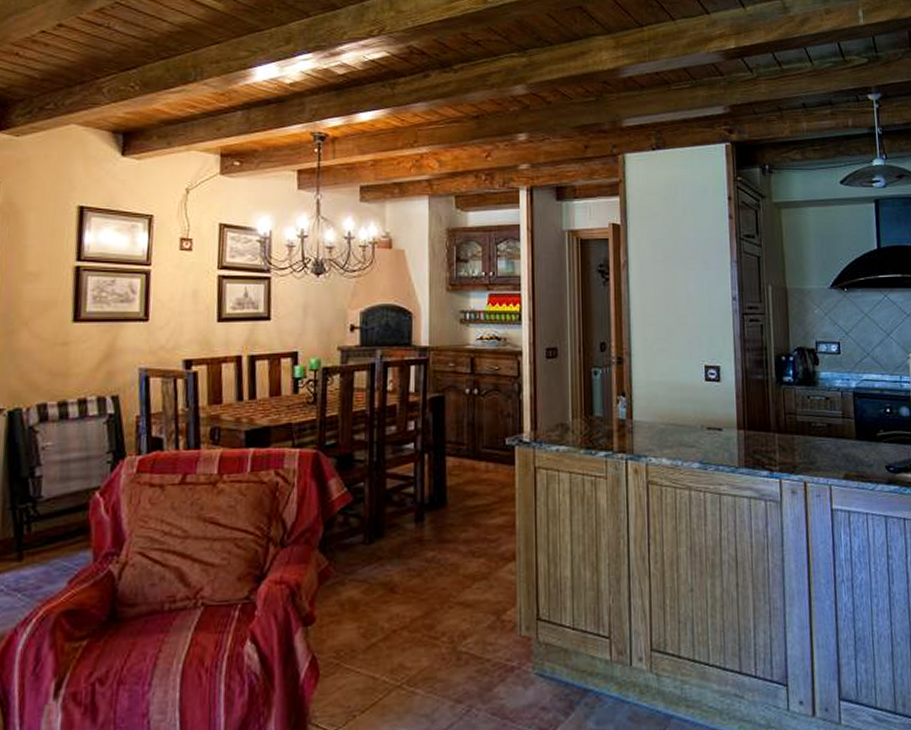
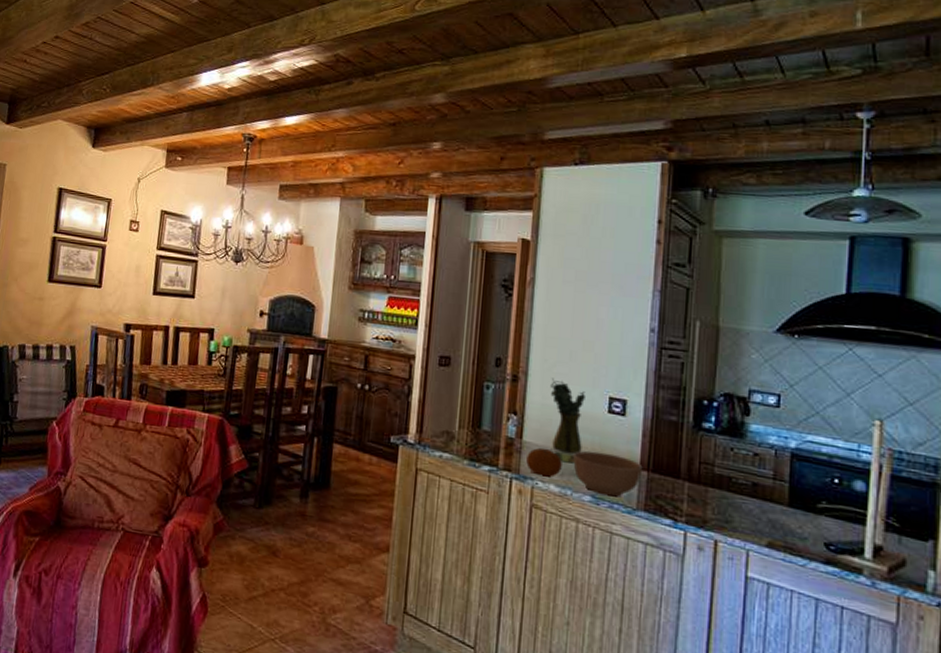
fruit: none [638,424,671,452] -> present [526,448,562,477]
vase: none [652,355,687,435] -> present [550,377,586,464]
bowl: none [680,419,740,460] -> present [573,451,643,497]

